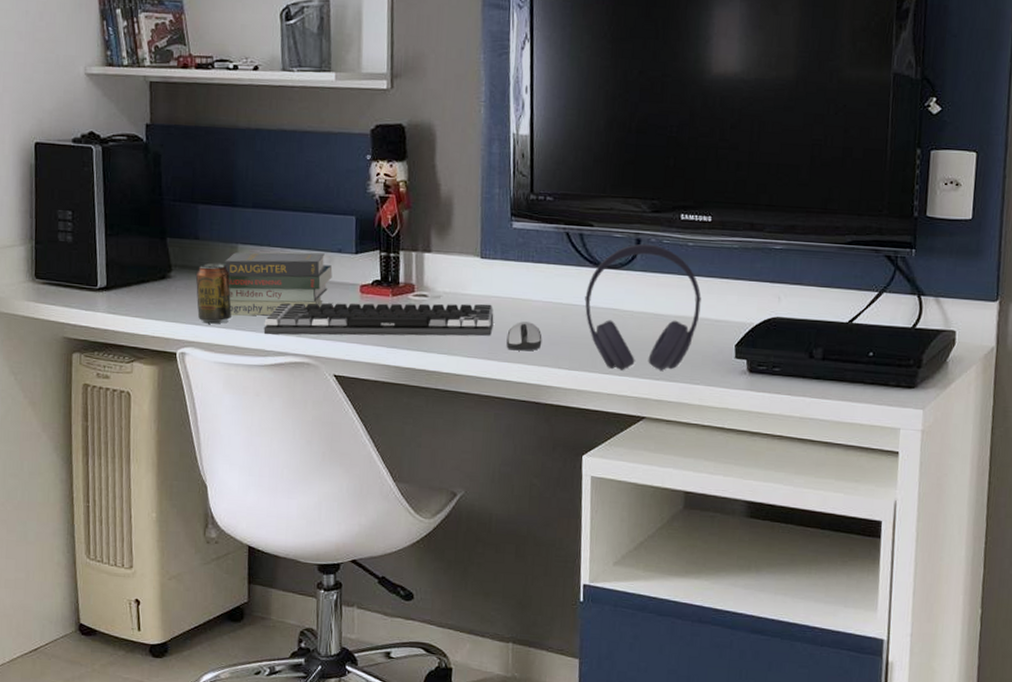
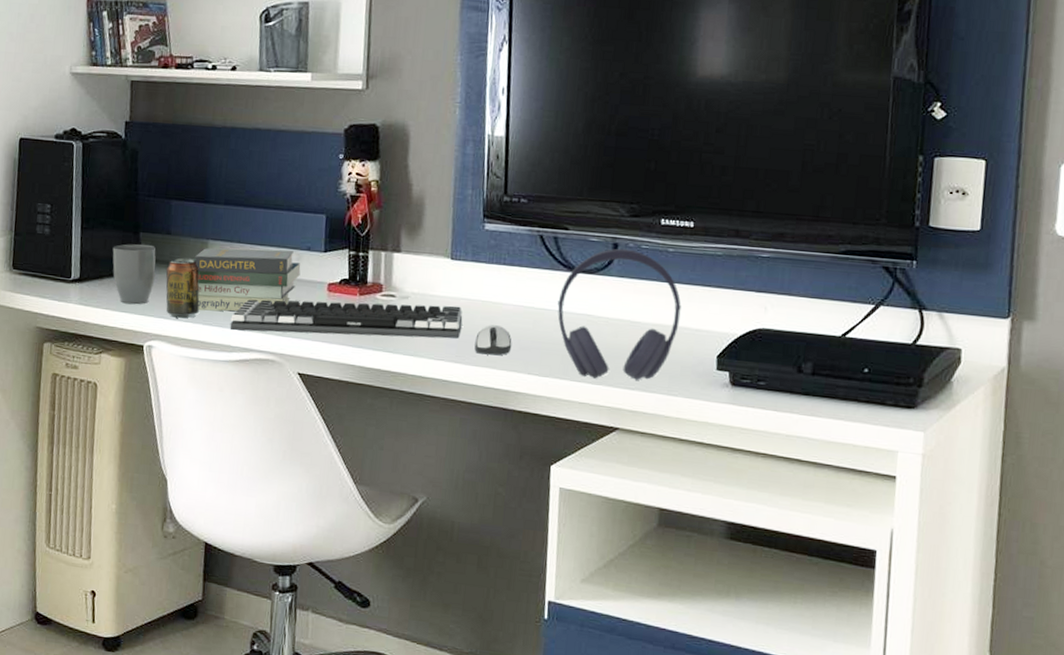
mug: none [139,250,185,312] -> present [112,244,156,305]

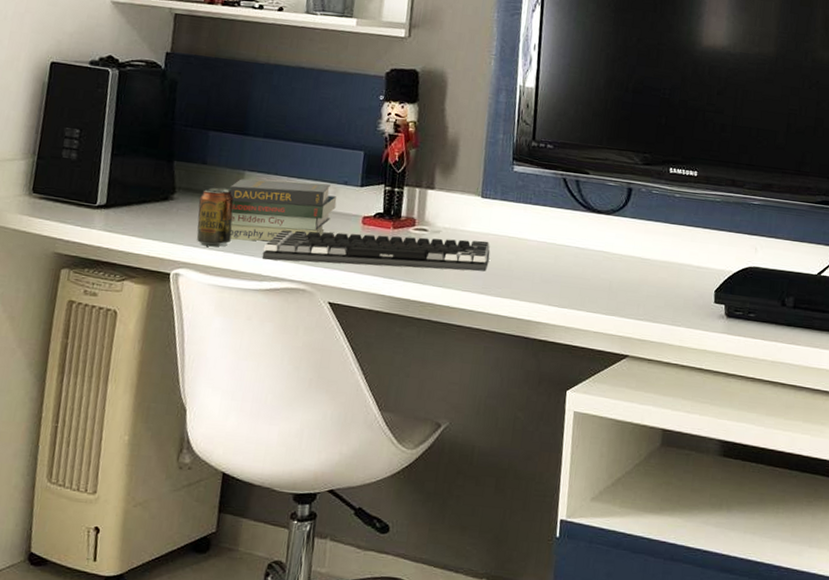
mug: present [112,244,156,305] -> none [142,172,190,233]
computer mouse: present [474,325,512,356] -> none [500,259,535,288]
headphones: present [557,248,681,380] -> none [577,192,685,312]

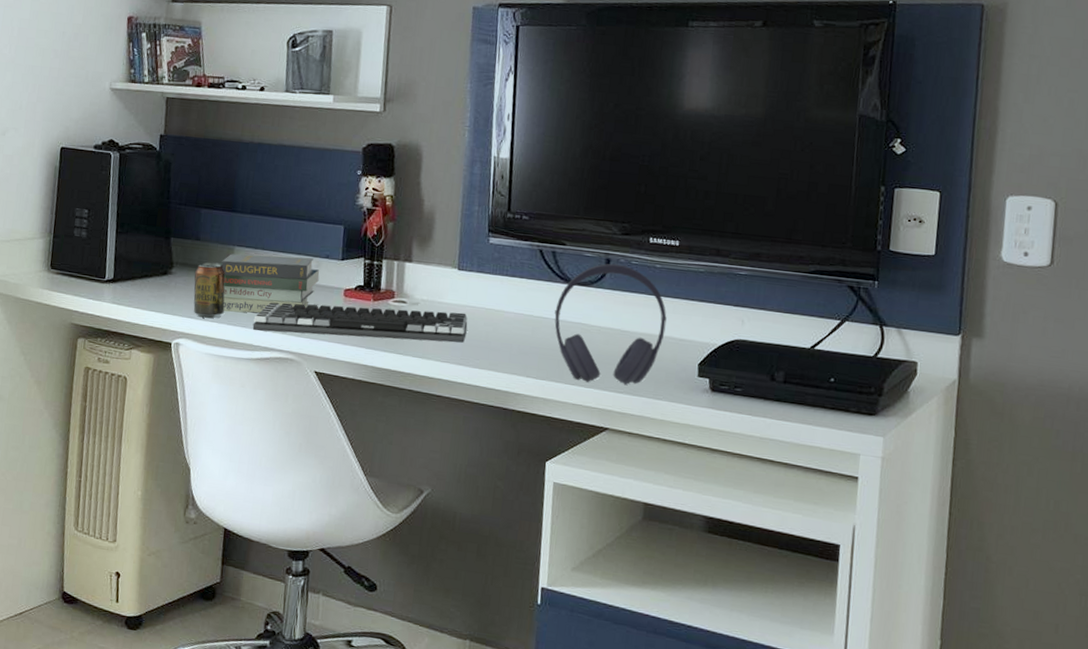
headphones: none [577,192,685,312] -> present [554,263,667,385]

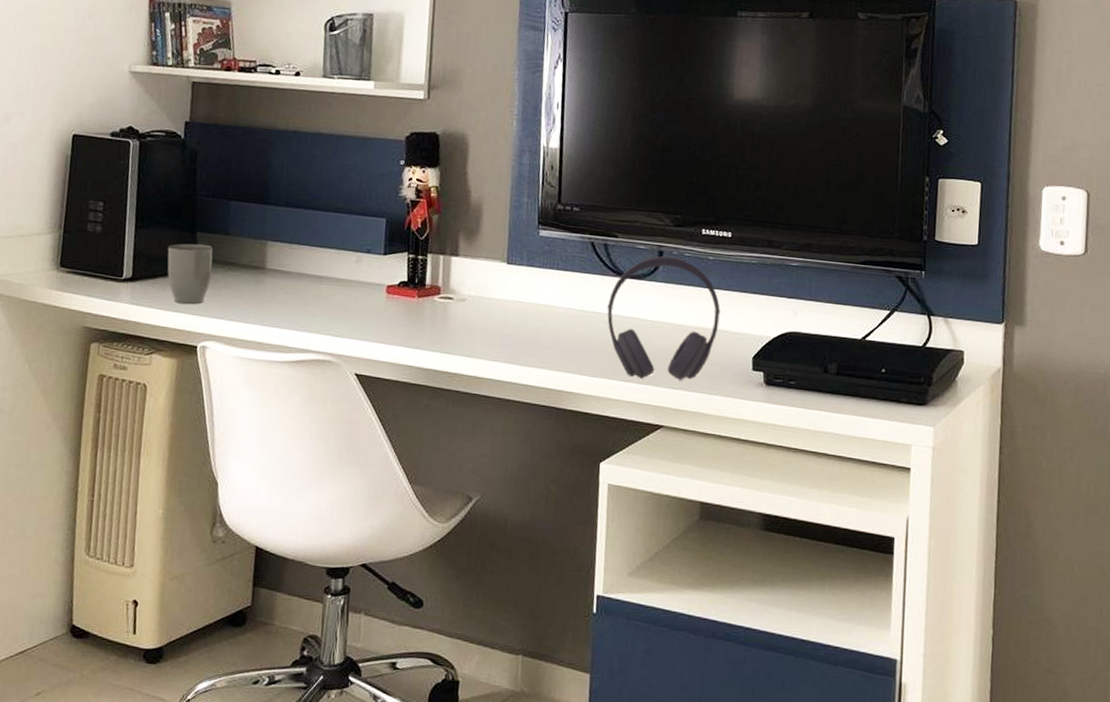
mug: none [144,248,186,305] -> present [167,243,213,305]
beverage can: present [193,262,226,319] -> none [221,258,258,319]
books: present [220,254,320,313] -> none [252,249,360,312]
computer keyboard: present [252,302,468,343] -> none [287,300,518,340]

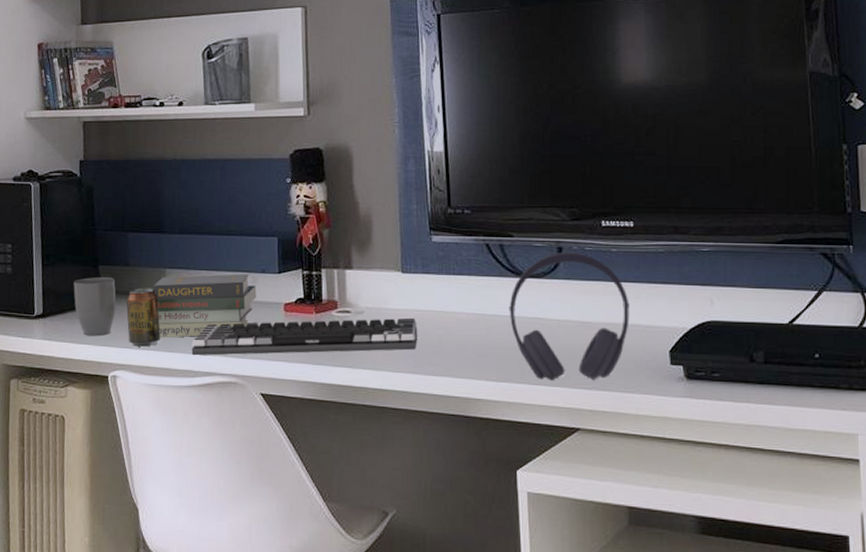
beverage can: none [221,258,258,319] -> present [126,287,161,347]
books: none [252,249,360,312] -> present [153,274,257,338]
computer keyboard: none [287,300,518,340] -> present [191,318,418,356]

